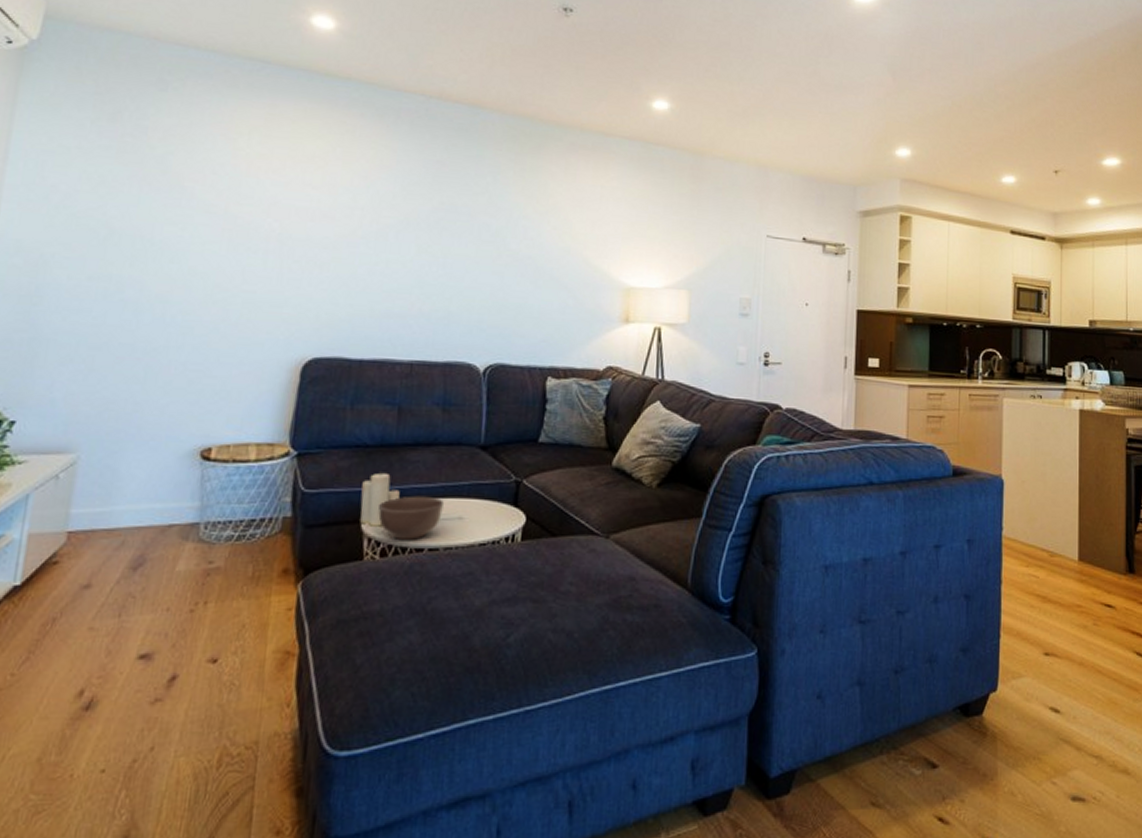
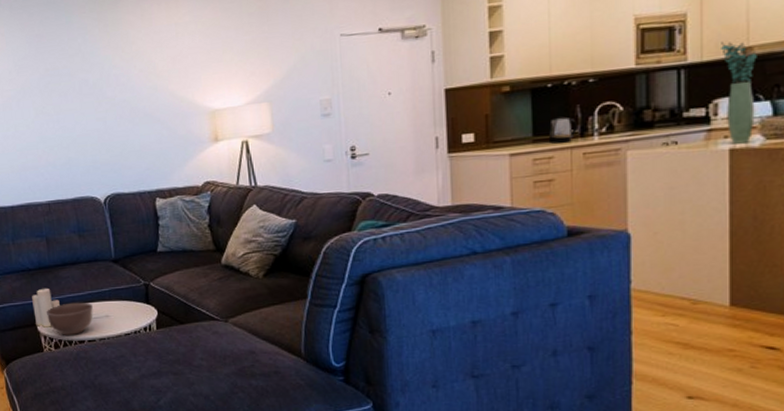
kettle: none [941,356,966,382] -> present [548,116,578,144]
vase: none [1075,311,1099,406] -> present [721,41,757,144]

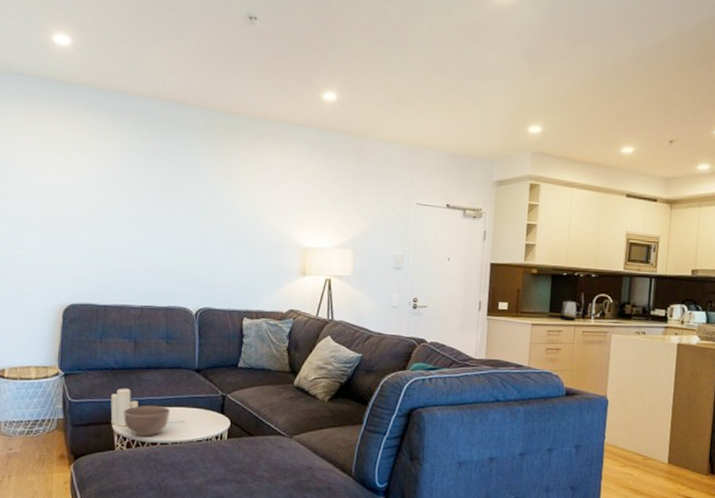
vase: present [721,41,757,144] -> none [677,262,700,341]

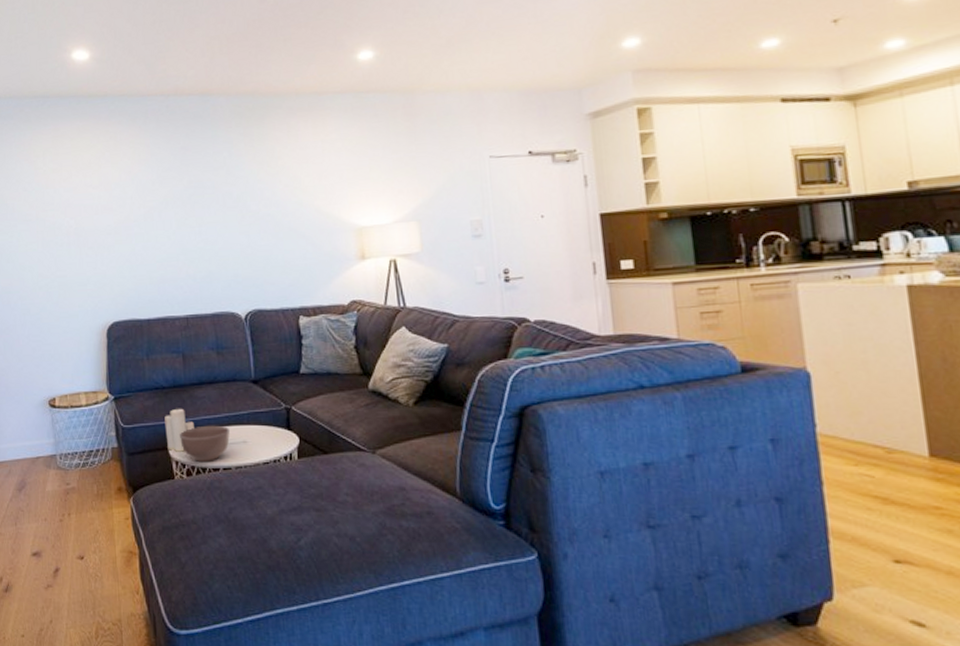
kettle: present [559,300,581,321] -> none [712,245,743,273]

